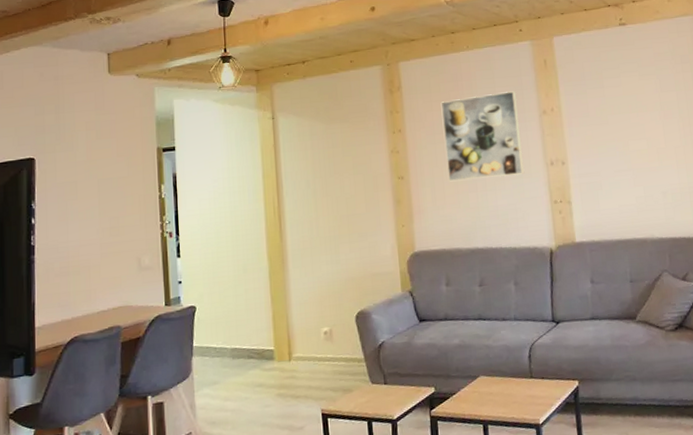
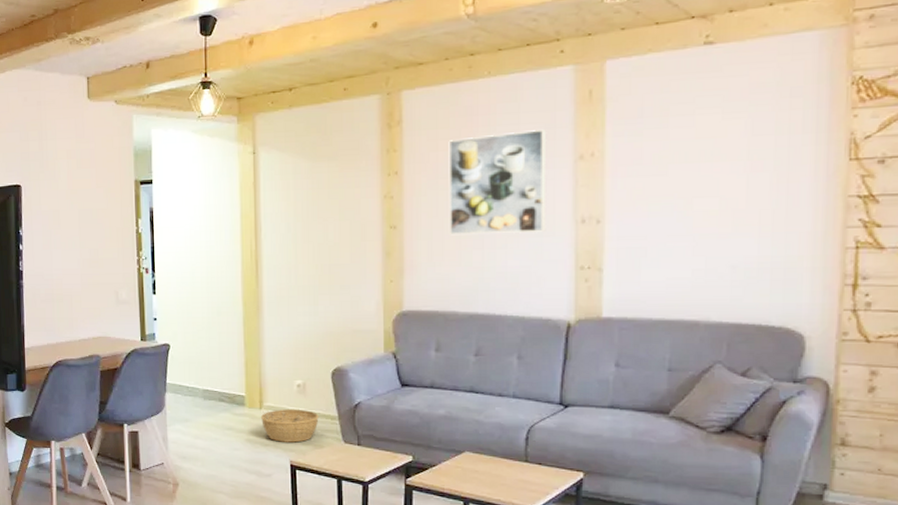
basket: none [290,356,347,392] -> present [260,409,319,443]

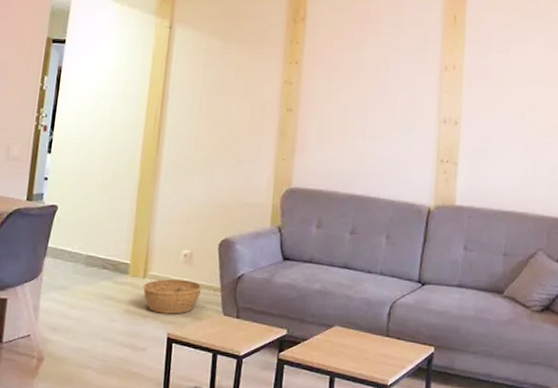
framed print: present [448,129,547,235] -> none [338,40,421,128]

